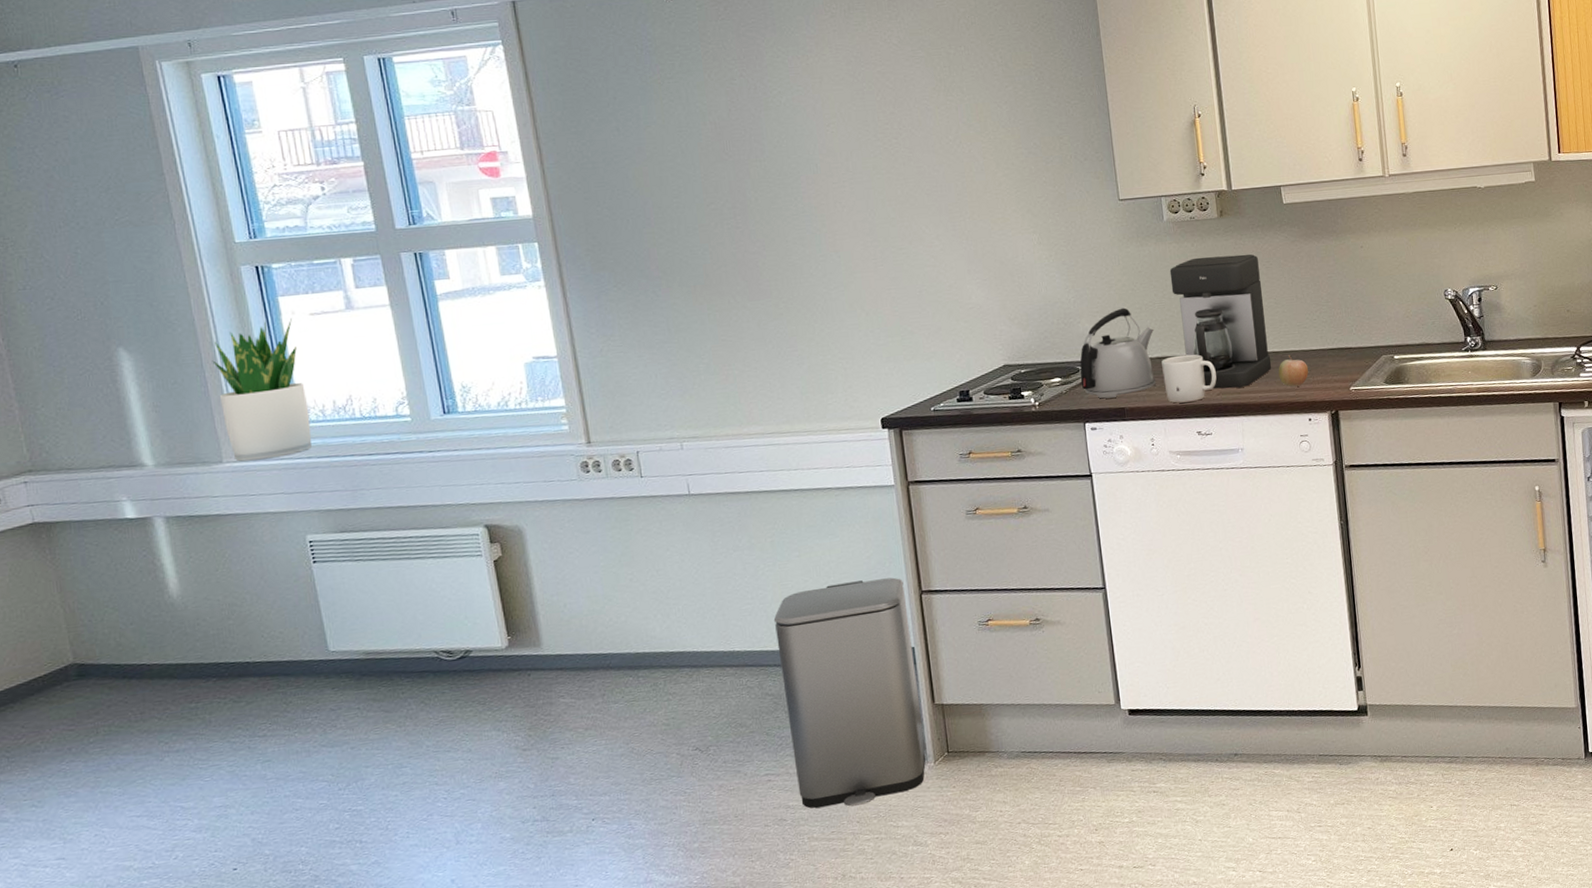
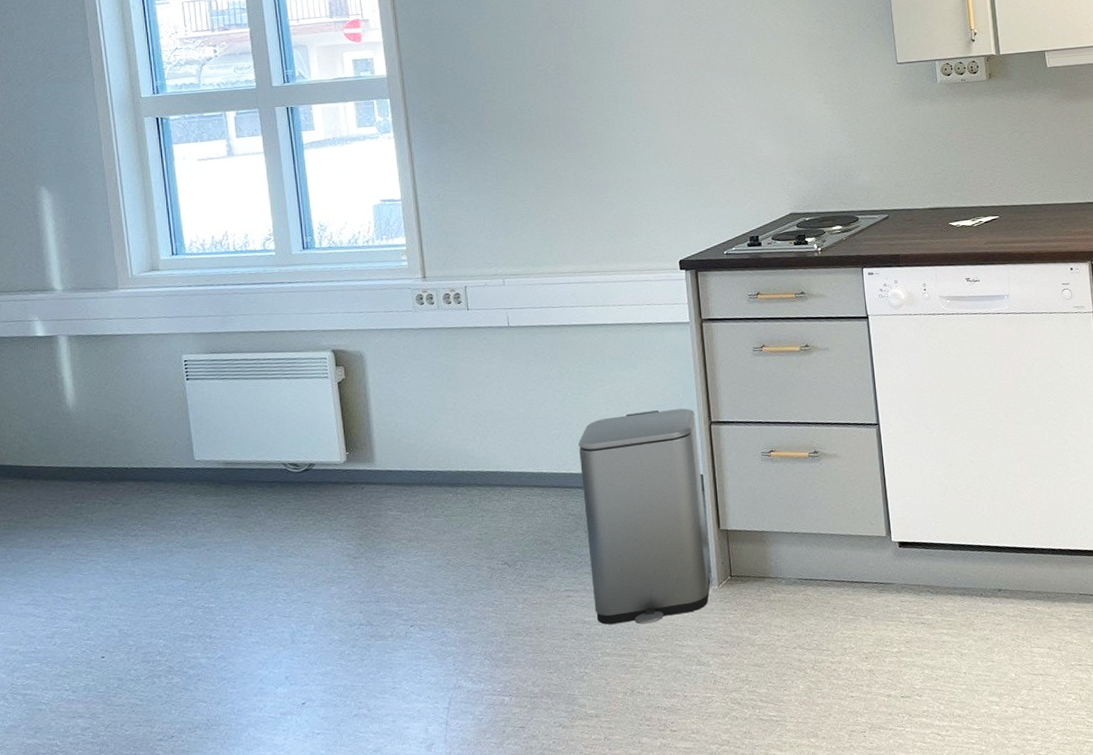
planter: present [212,317,313,462] -> none [115,163,193,289]
kettle: present [1080,307,1156,399] -> none [859,162,928,246]
mug: present [1161,354,1217,404] -> none [934,205,985,251]
coffee maker: present [1169,254,1272,389] -> none [942,113,1036,239]
fruit: present [1278,355,1309,387] -> none [1042,207,1071,238]

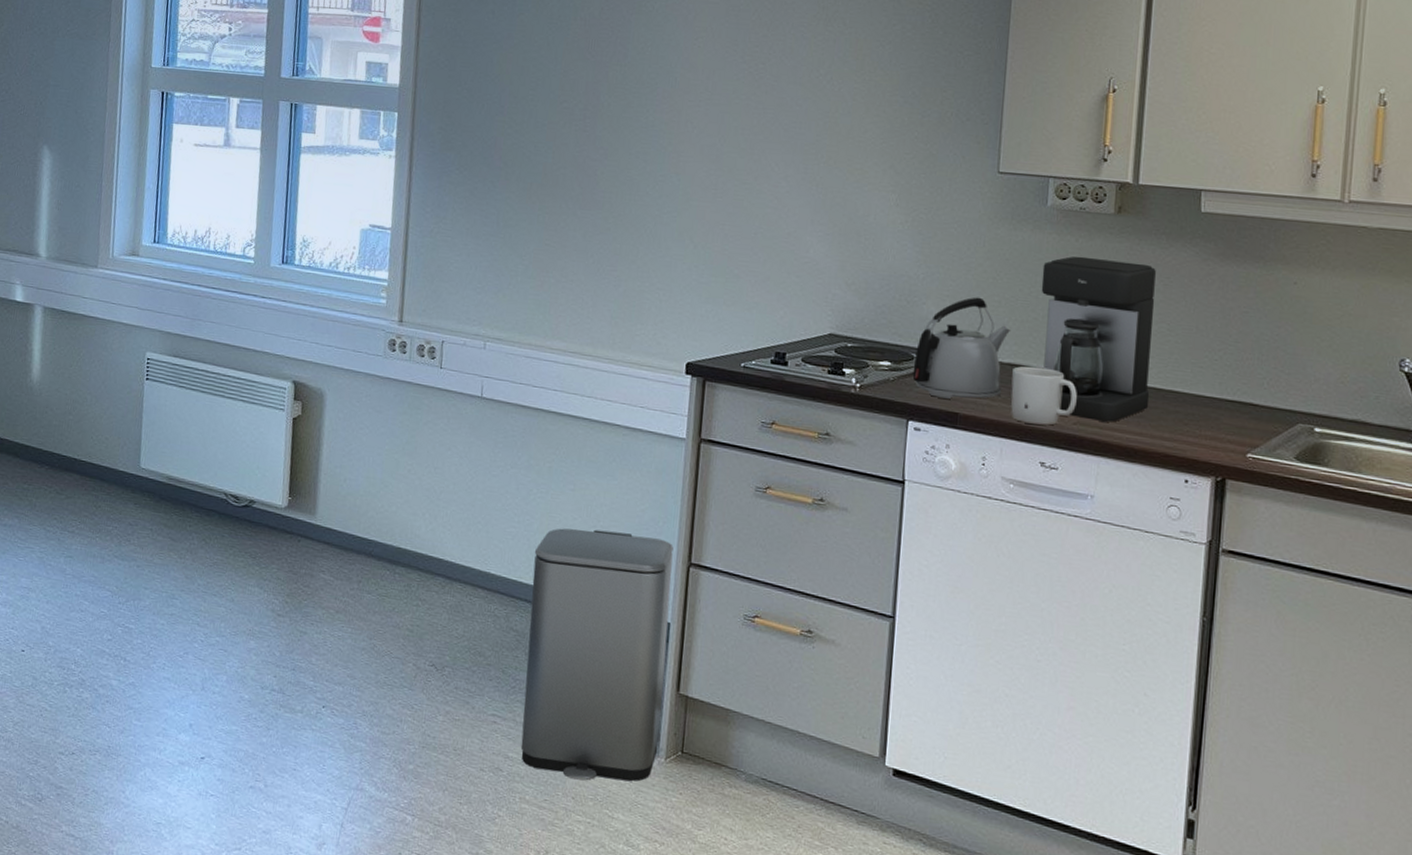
kettle: none [859,162,928,246] -> present [912,297,1011,400]
mug: none [934,205,985,251] -> present [1010,366,1077,426]
coffee maker: none [942,113,1036,239] -> present [1041,256,1156,423]

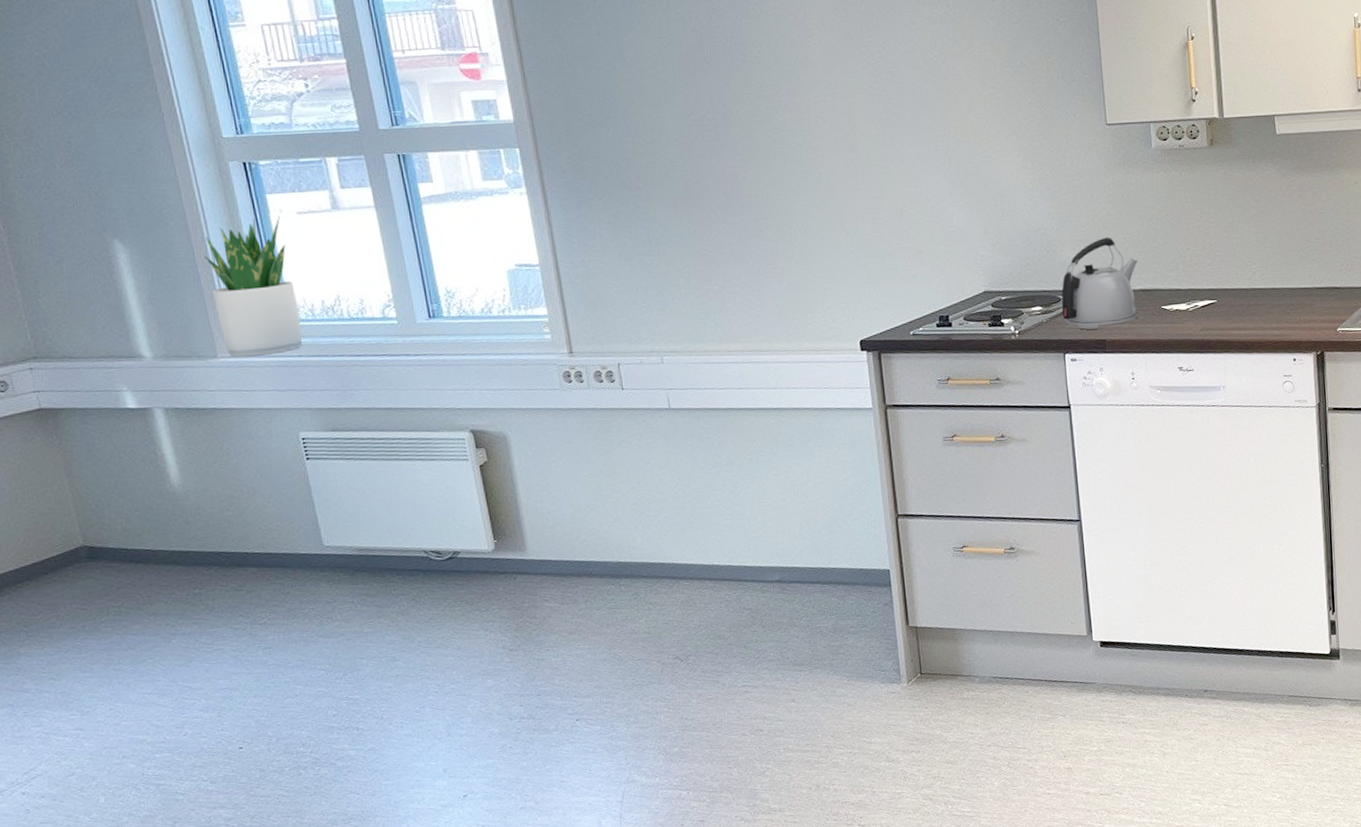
planter: none [106,143,179,274] -> present [204,215,303,358]
pedal bin: present [520,528,673,781] -> none [751,500,900,721]
mug: present [1010,366,1077,426] -> none [1145,287,1201,338]
coffee maker: present [1041,256,1156,423] -> none [1156,186,1258,325]

